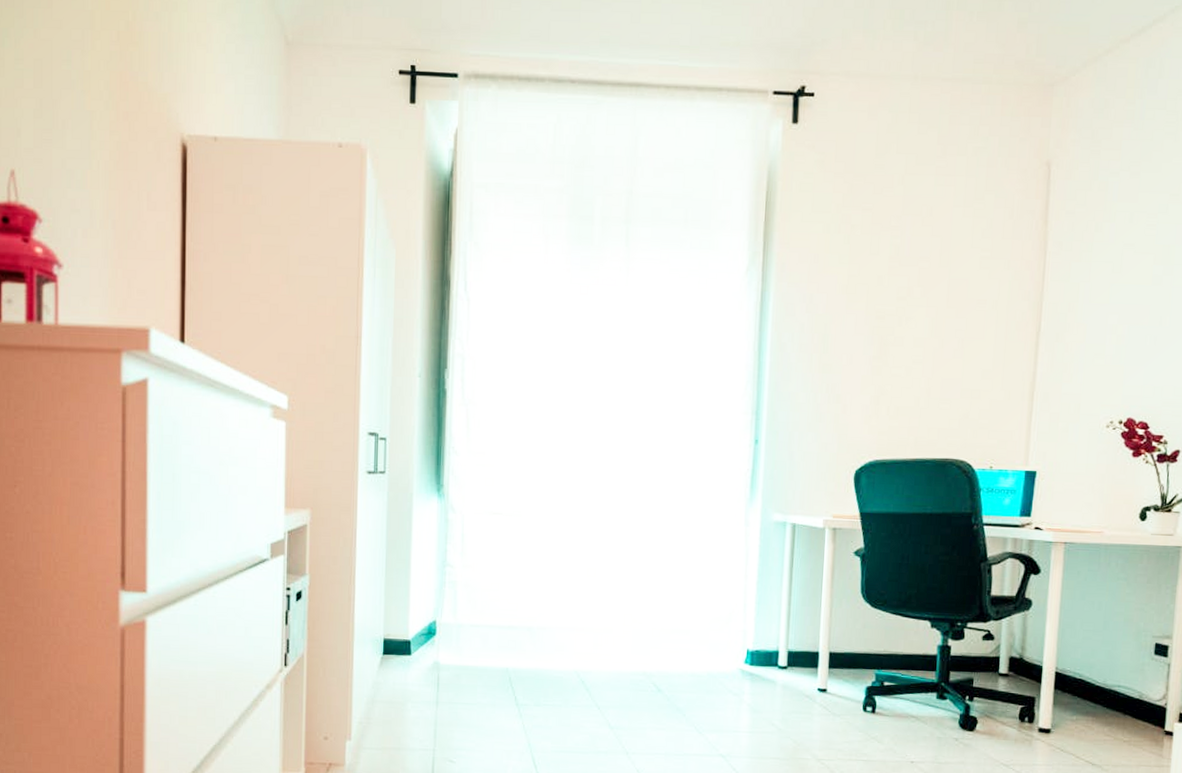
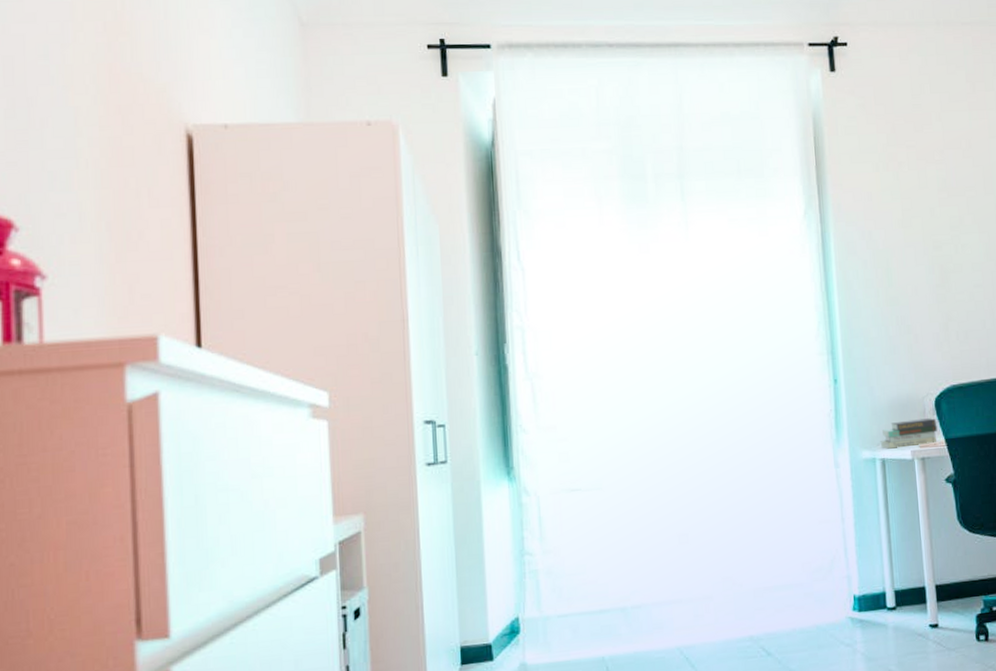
books: none [793,489,854,516] -> present [880,418,938,449]

